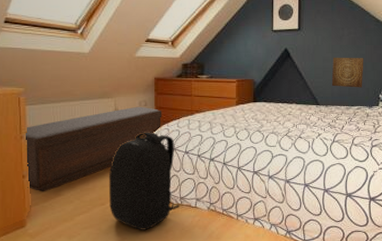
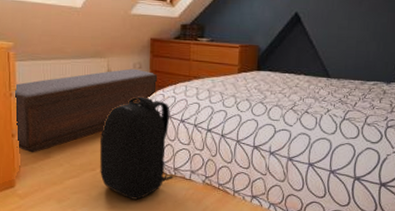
wall art: present [331,57,364,88] -> none [345,24,385,61]

